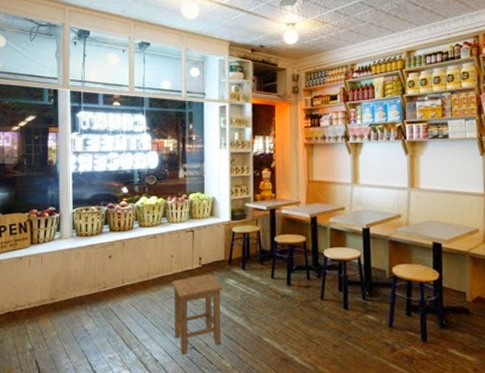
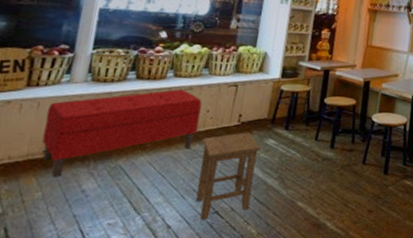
bench: none [48,238,166,319] -> present [42,89,202,177]

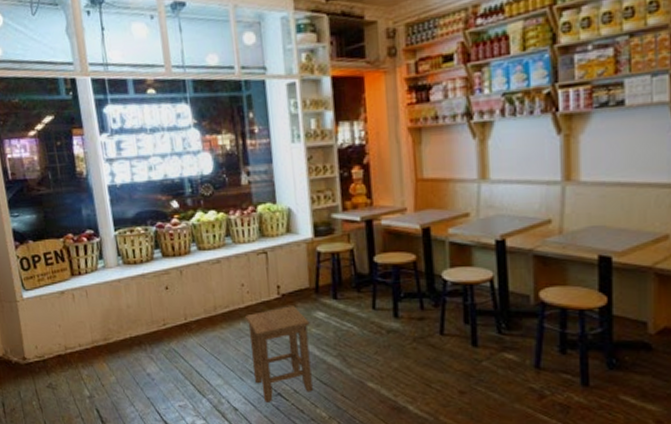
bench: present [42,89,202,177] -> none [95,264,237,362]

